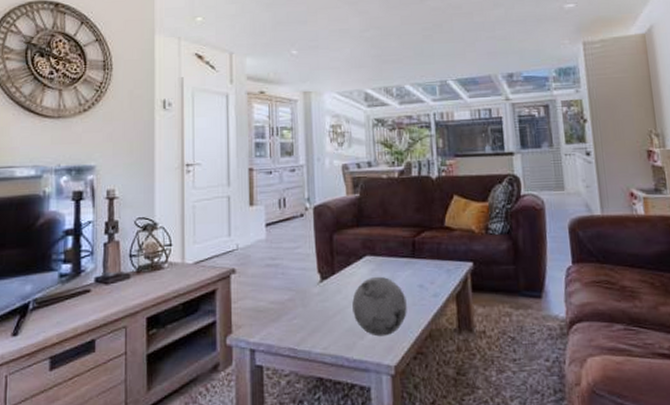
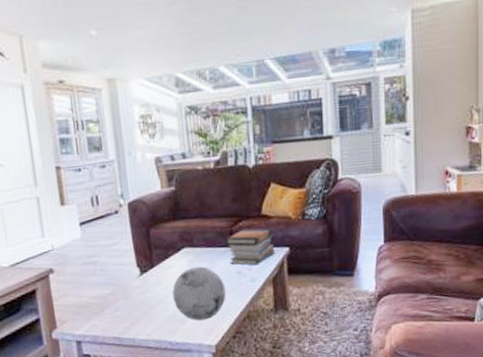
book stack: none [408,240,459,279] -> present [225,228,275,266]

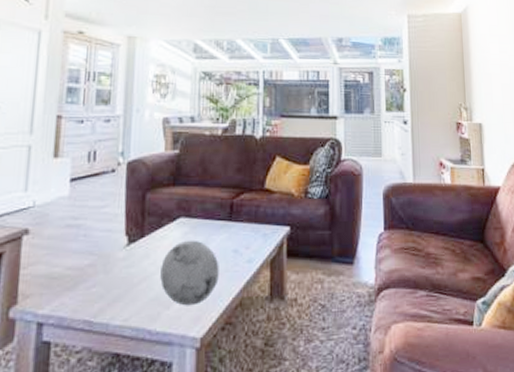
book stack: present [225,228,275,266] -> none [225,202,276,244]

